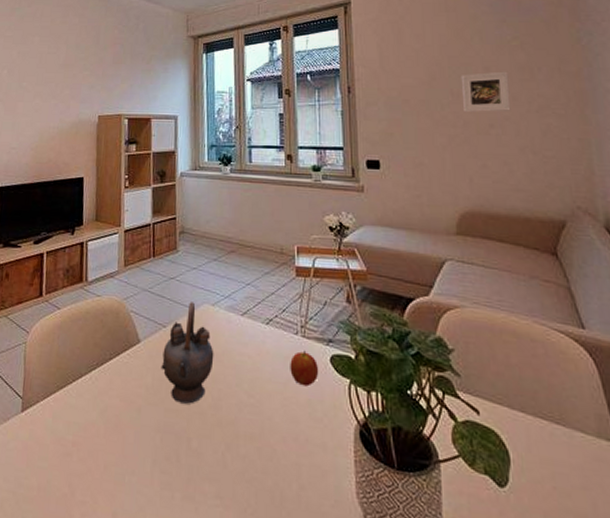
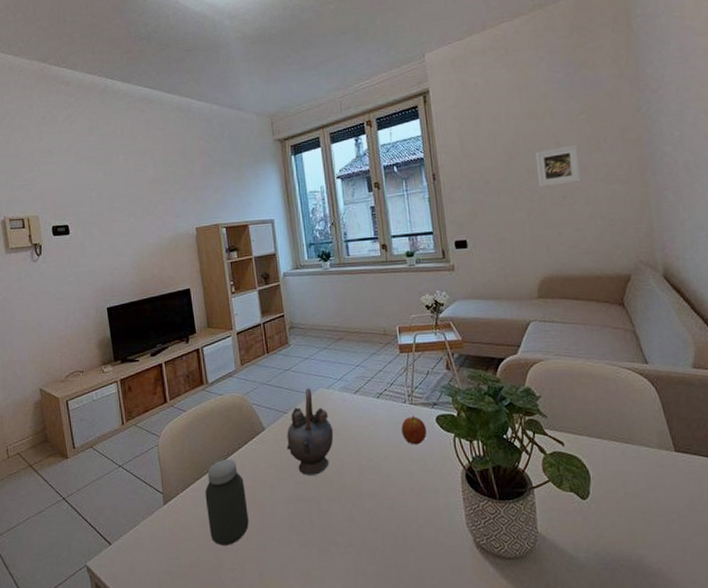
jar: none [65,369,111,473] -> present [205,458,249,546]

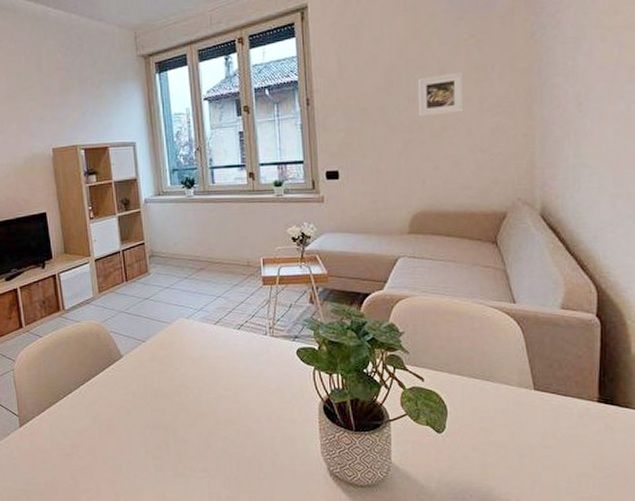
jar: present [205,458,249,546] -> none [61,384,105,467]
teapot: present [286,388,334,475] -> none [144,317,192,403]
fruit: present [401,415,427,445] -> none [261,347,287,377]

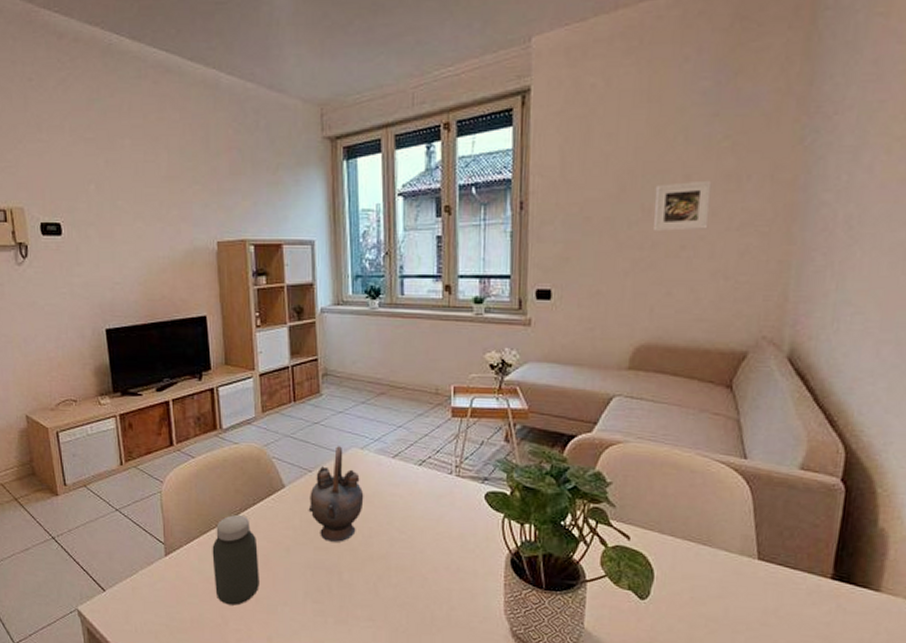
jar: none [61,384,105,467] -> present [212,514,259,606]
teapot: none [144,317,192,403] -> present [308,446,364,542]

